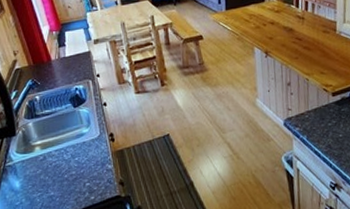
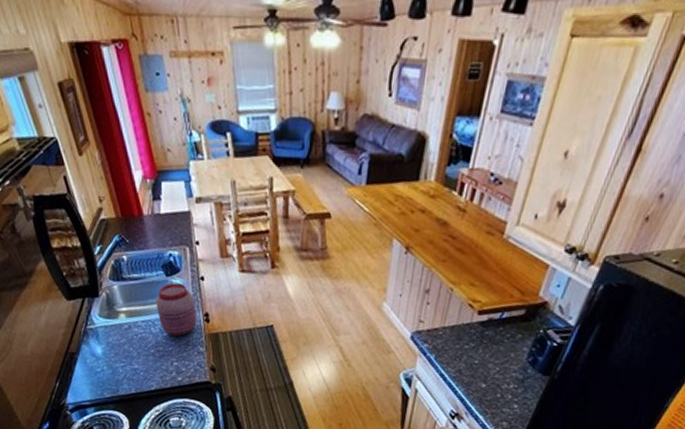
jar: none [66,111,104,158] -> present [156,282,197,336]

